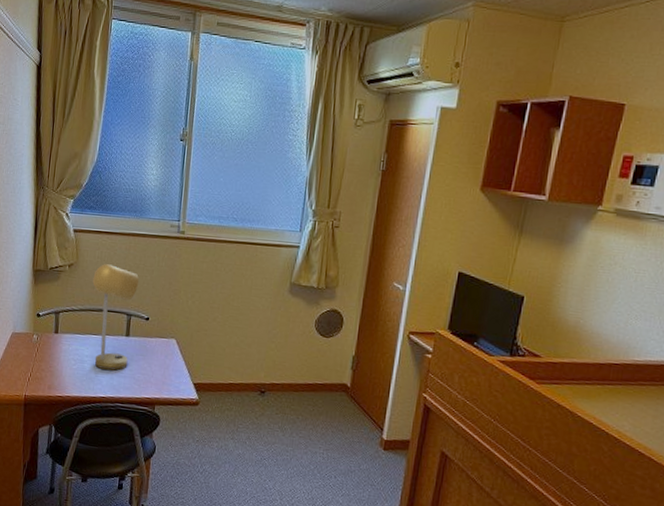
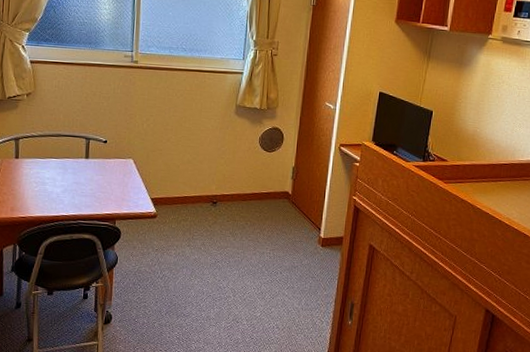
desk lamp: present [92,264,139,371] -> none [51,92,96,191]

